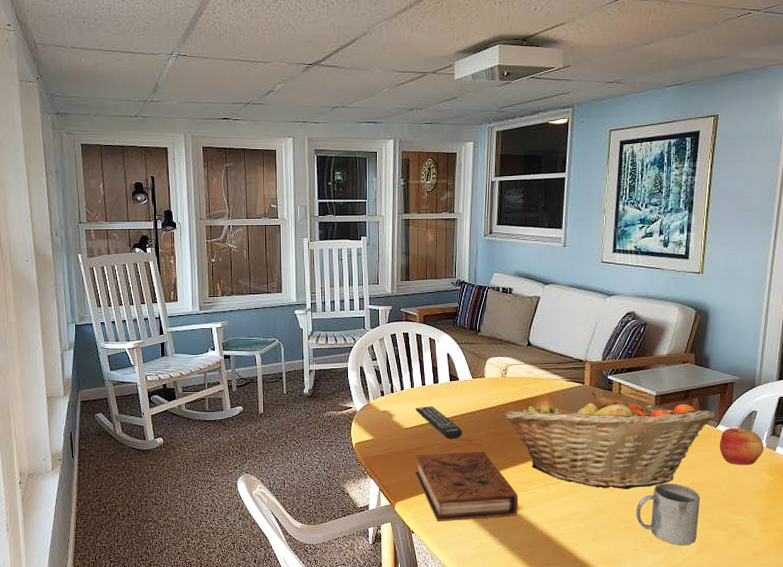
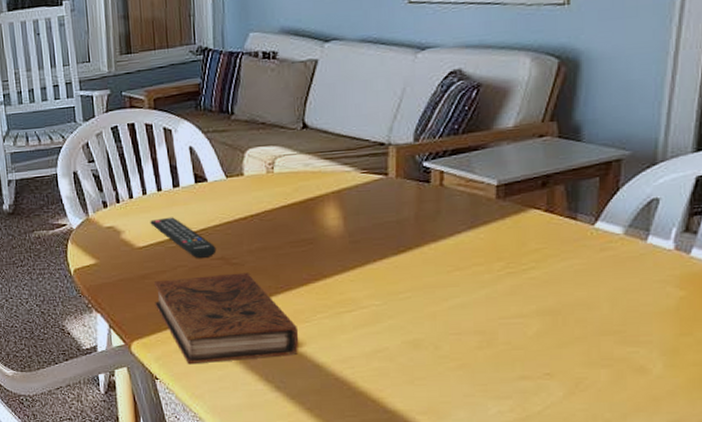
fruit basket: present [504,392,715,490] -> none [272,186,591,316]
mug: present [636,483,701,546] -> none [471,305,570,389]
apple: present [719,425,764,466] -> none [598,220,671,277]

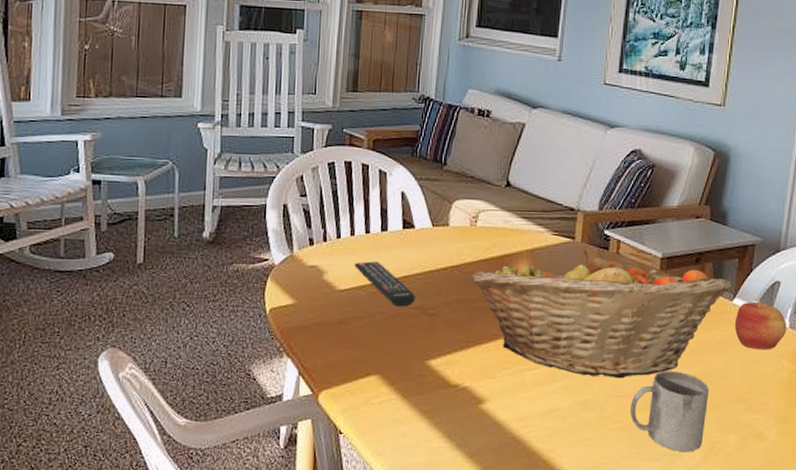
book: present [153,272,299,365] -> none [348,324,483,419]
fruit basket: none [272,186,591,316] -> present [470,251,731,379]
mug: none [471,305,570,389] -> present [630,371,710,452]
apple: none [598,220,671,277] -> present [734,299,787,350]

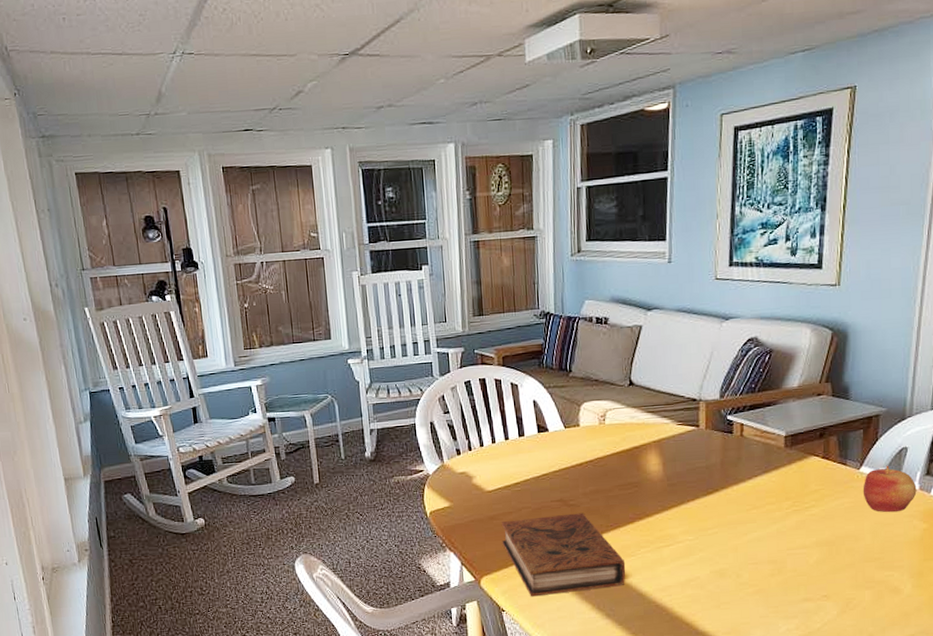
book: none [348,324,483,419] -> present [501,513,626,597]
remote control: present [354,261,416,307] -> none [498,463,556,501]
fruit basket: present [470,251,731,379] -> none [604,436,857,548]
mug: present [630,371,710,452] -> none [765,537,842,609]

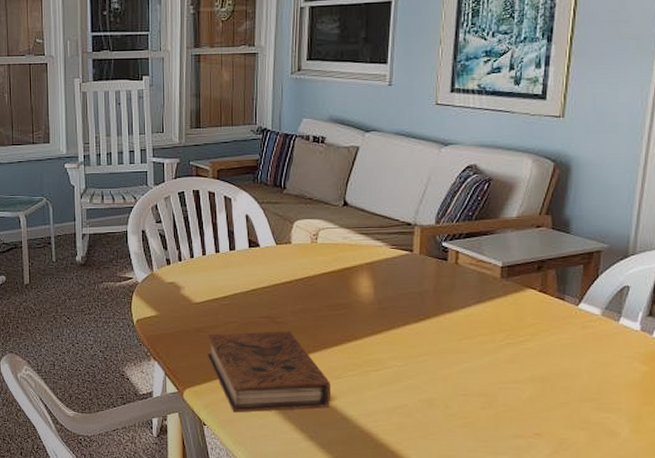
apple: present [863,465,917,513] -> none [581,303,638,352]

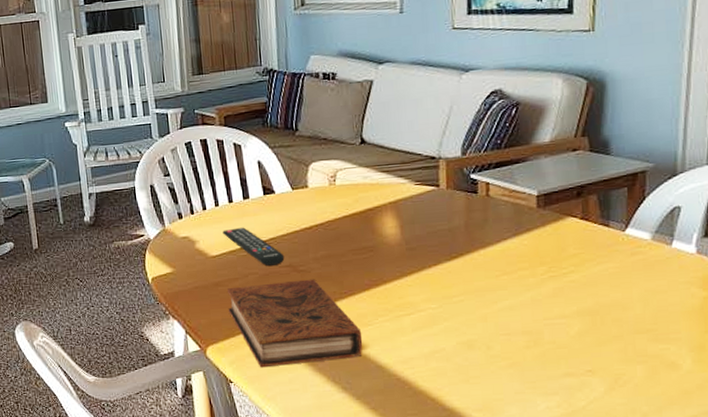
remote control: none [207,277,264,317] -> present [222,227,285,267]

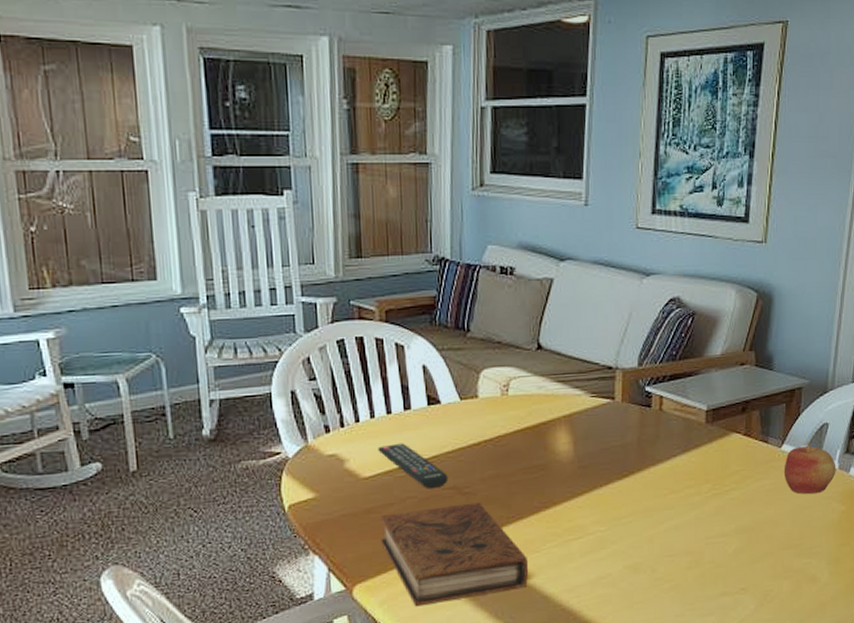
apple: none [629,226,694,279] -> present [783,443,836,495]

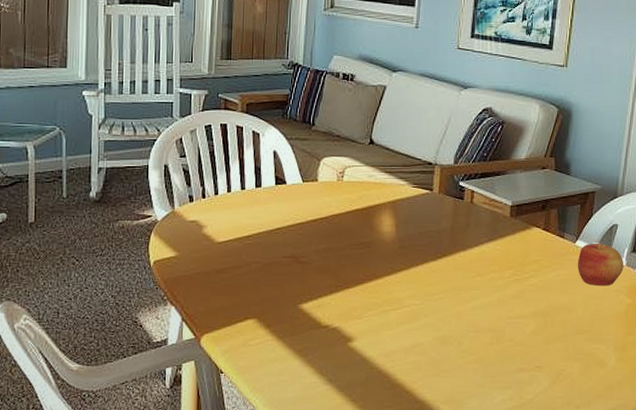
remote control: present [378,443,448,489] -> none [231,215,288,256]
book: present [380,502,529,607] -> none [228,271,351,358]

